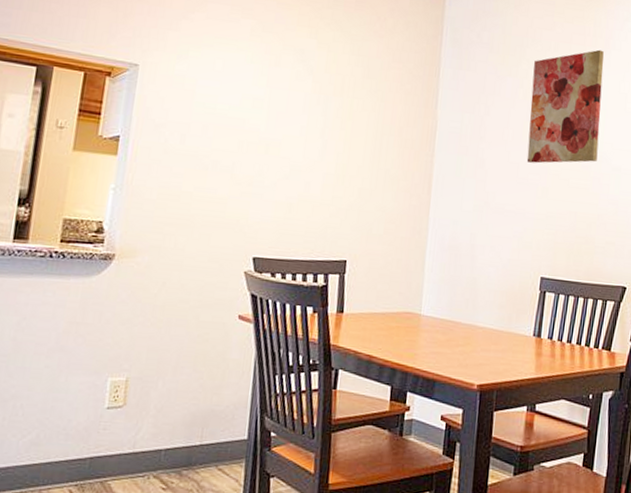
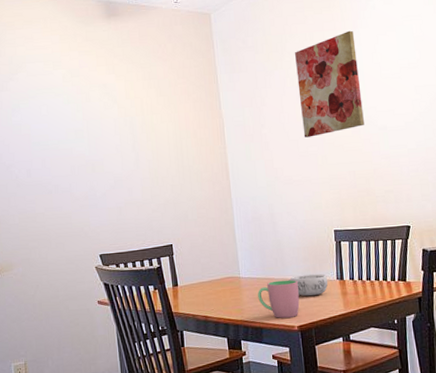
cup: none [437,325,488,373] -> present [258,279,300,318]
decorative bowl: none [477,323,523,352] -> present [288,273,328,297]

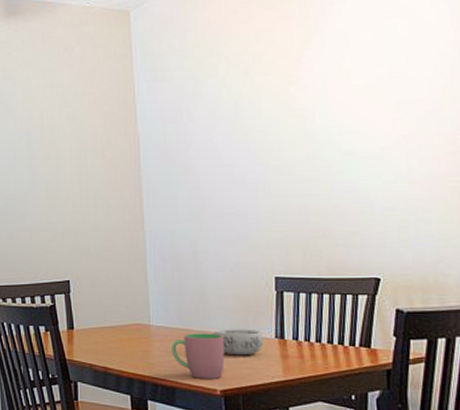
wall art: present [295,30,364,138] -> none [235,30,323,162]

